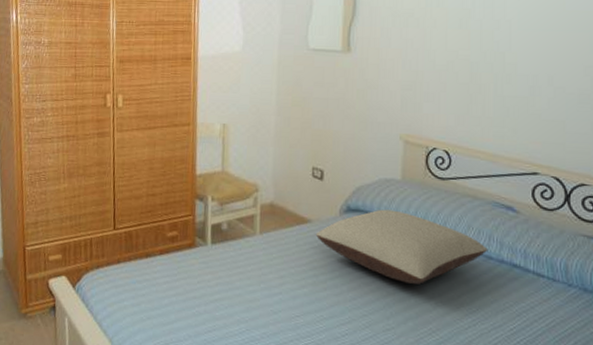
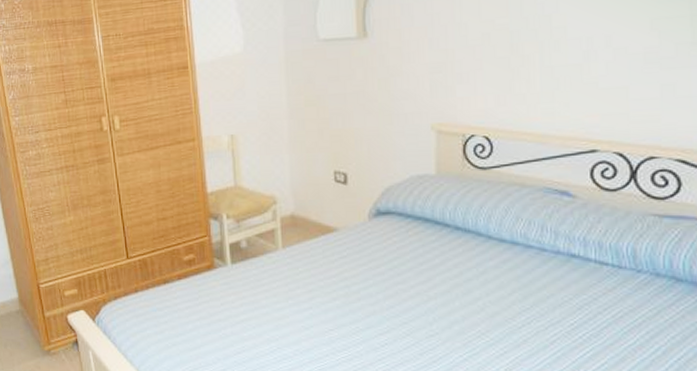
pillow: present [316,209,488,284] -> none [345,208,541,285]

